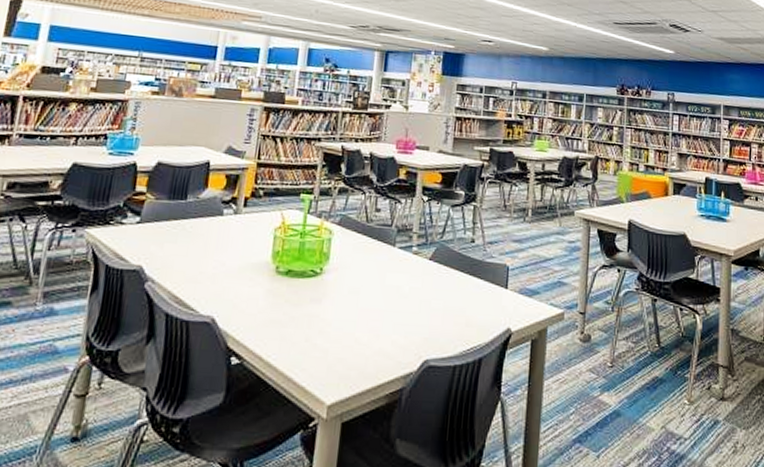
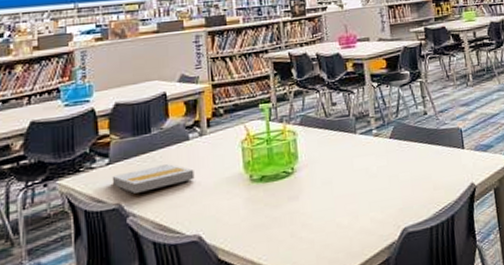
book: none [138,235,222,259] -> present [112,164,195,193]

